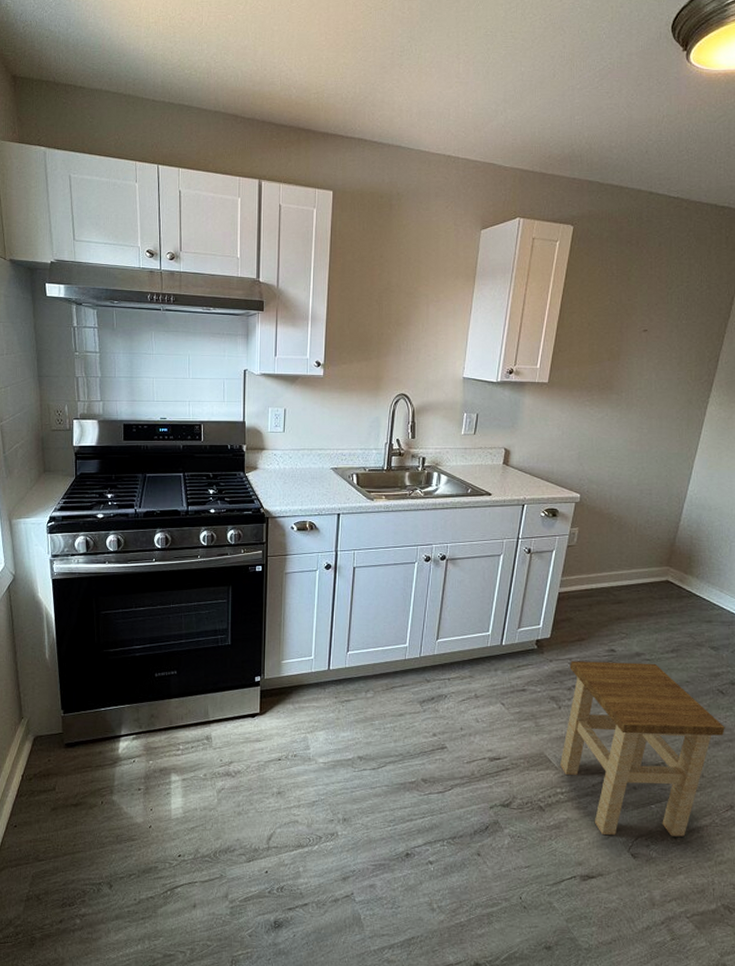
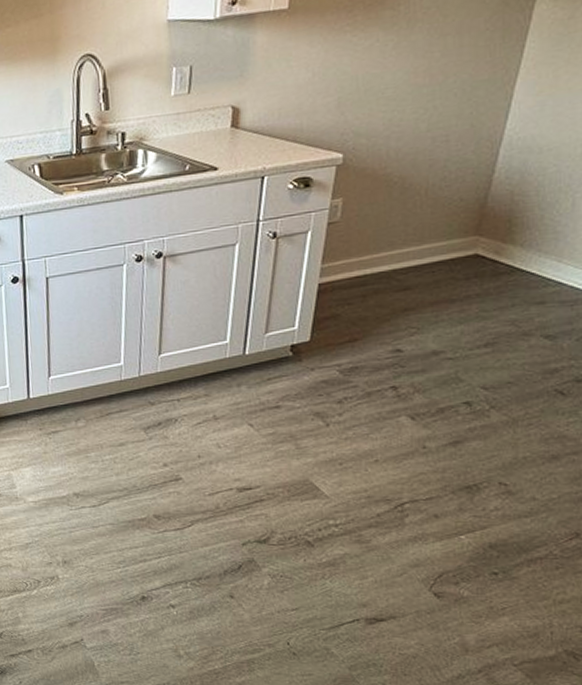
stool: present [560,661,725,837] -> none [332,362,567,572]

